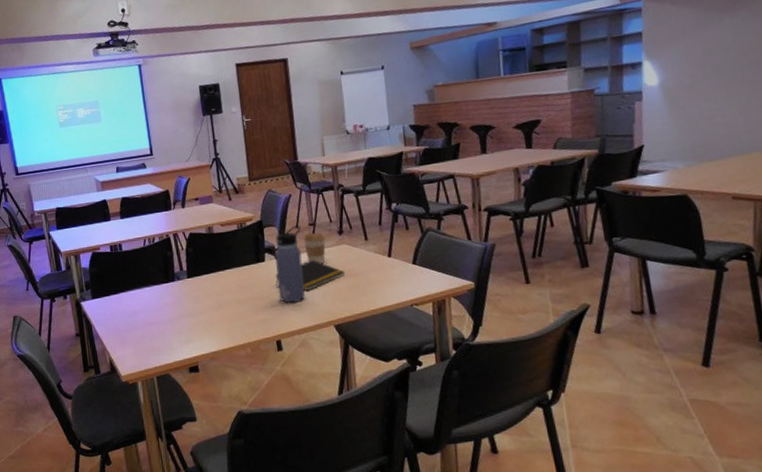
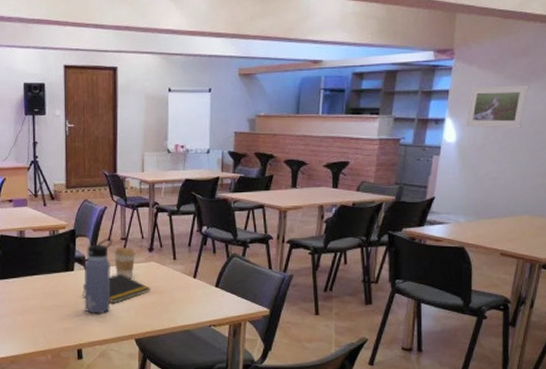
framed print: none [666,14,735,67] -> present [465,84,529,128]

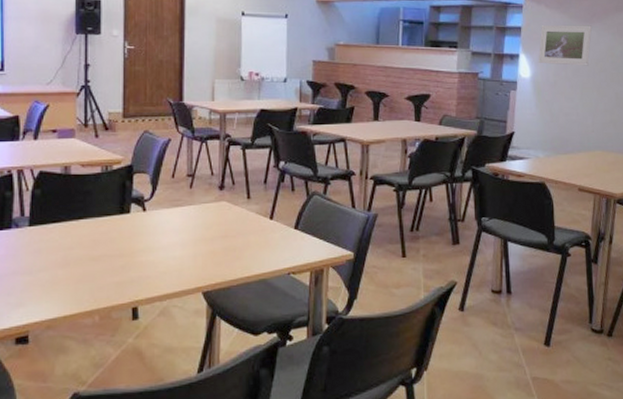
notepad: present [82,273,151,304] -> none [140,215,222,252]
water bottle: present [84,238,112,314] -> none [142,174,177,264]
coffee cup: present [114,248,136,278] -> none [178,185,204,221]

